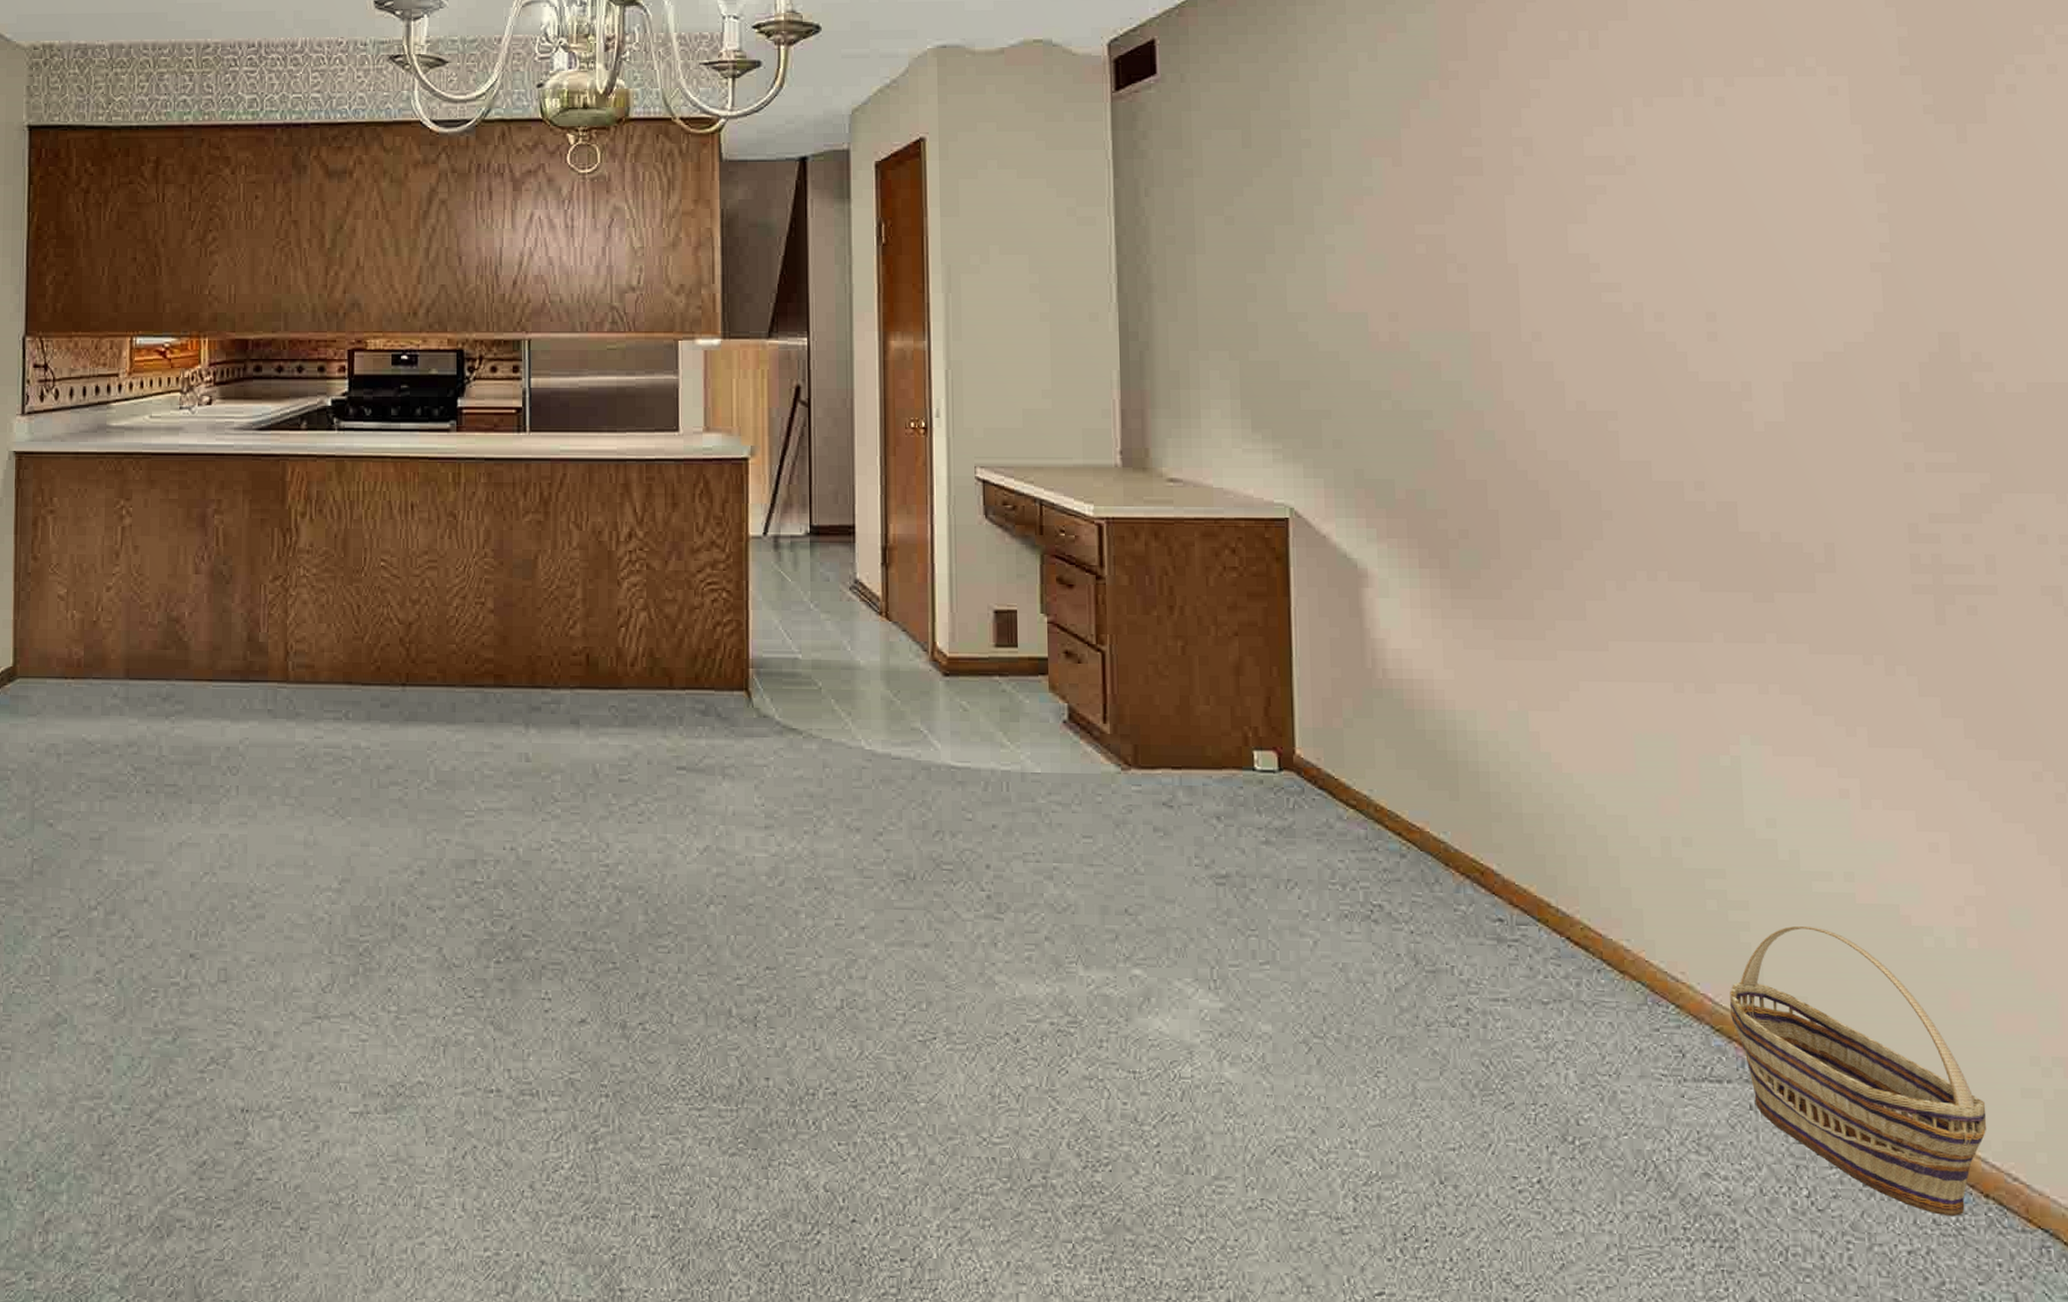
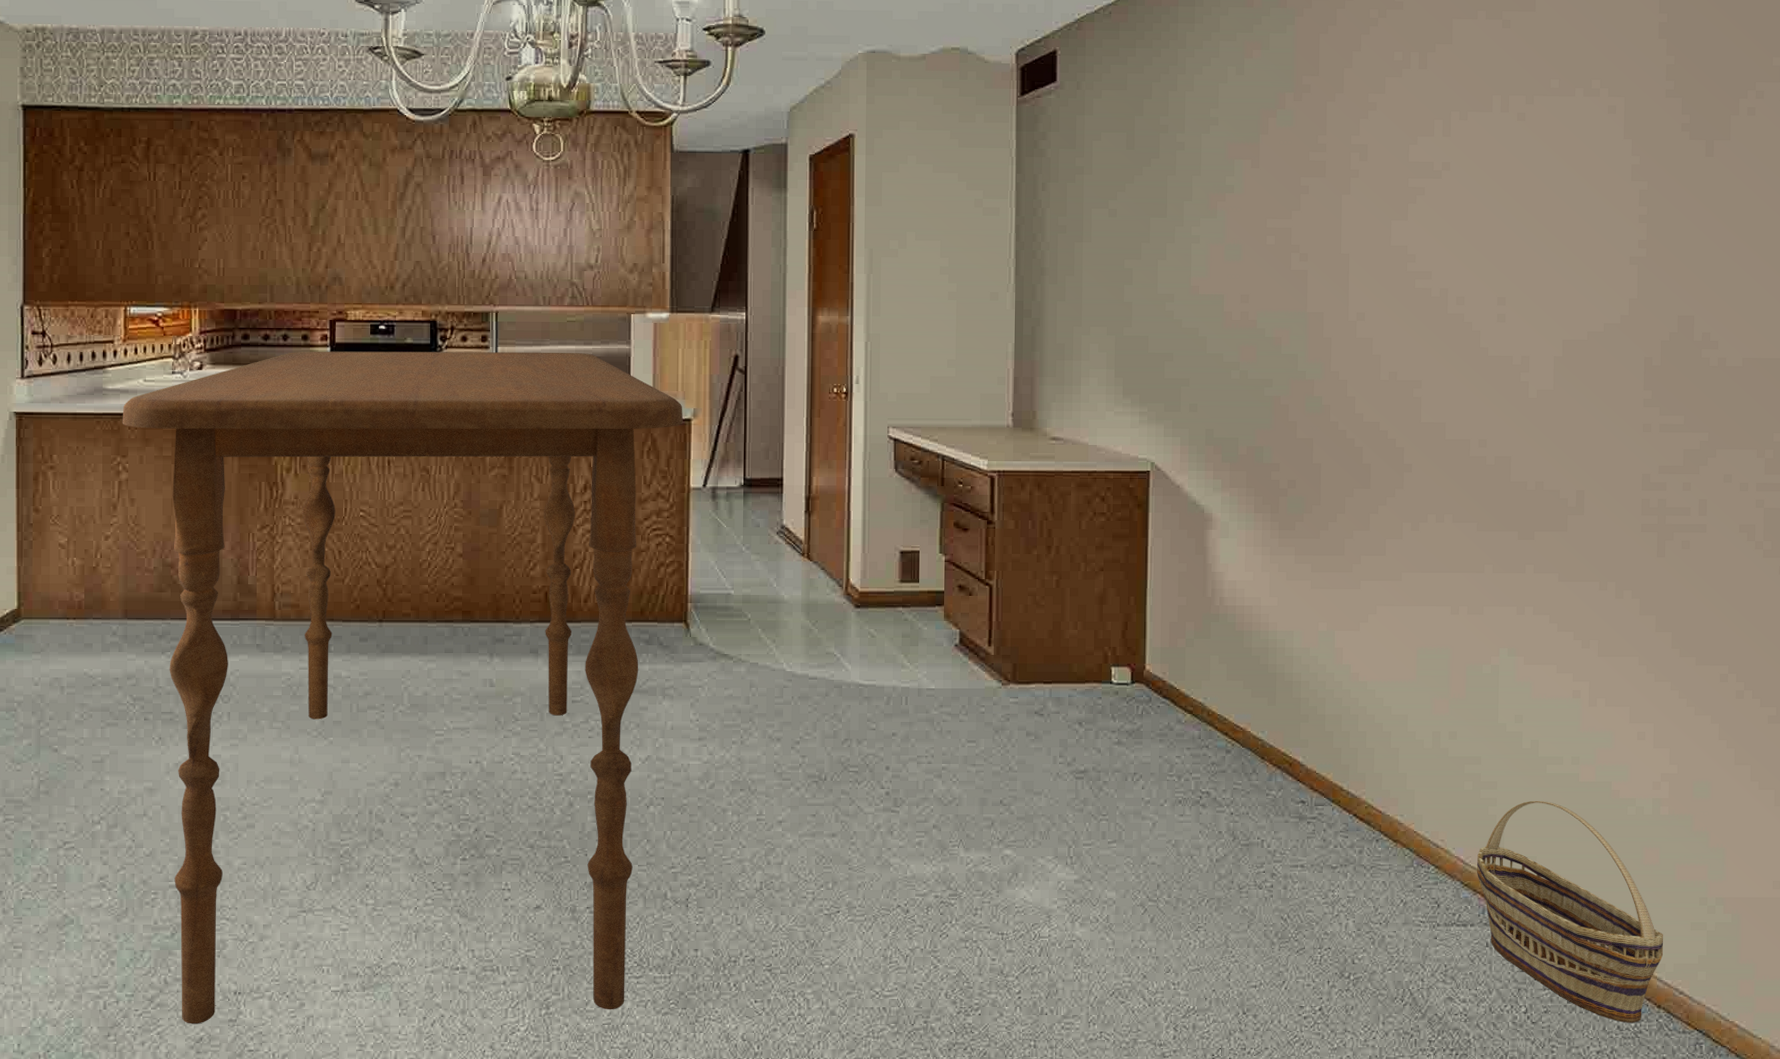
dining table: none [126,383,740,1148] -> present [122,351,684,1024]

